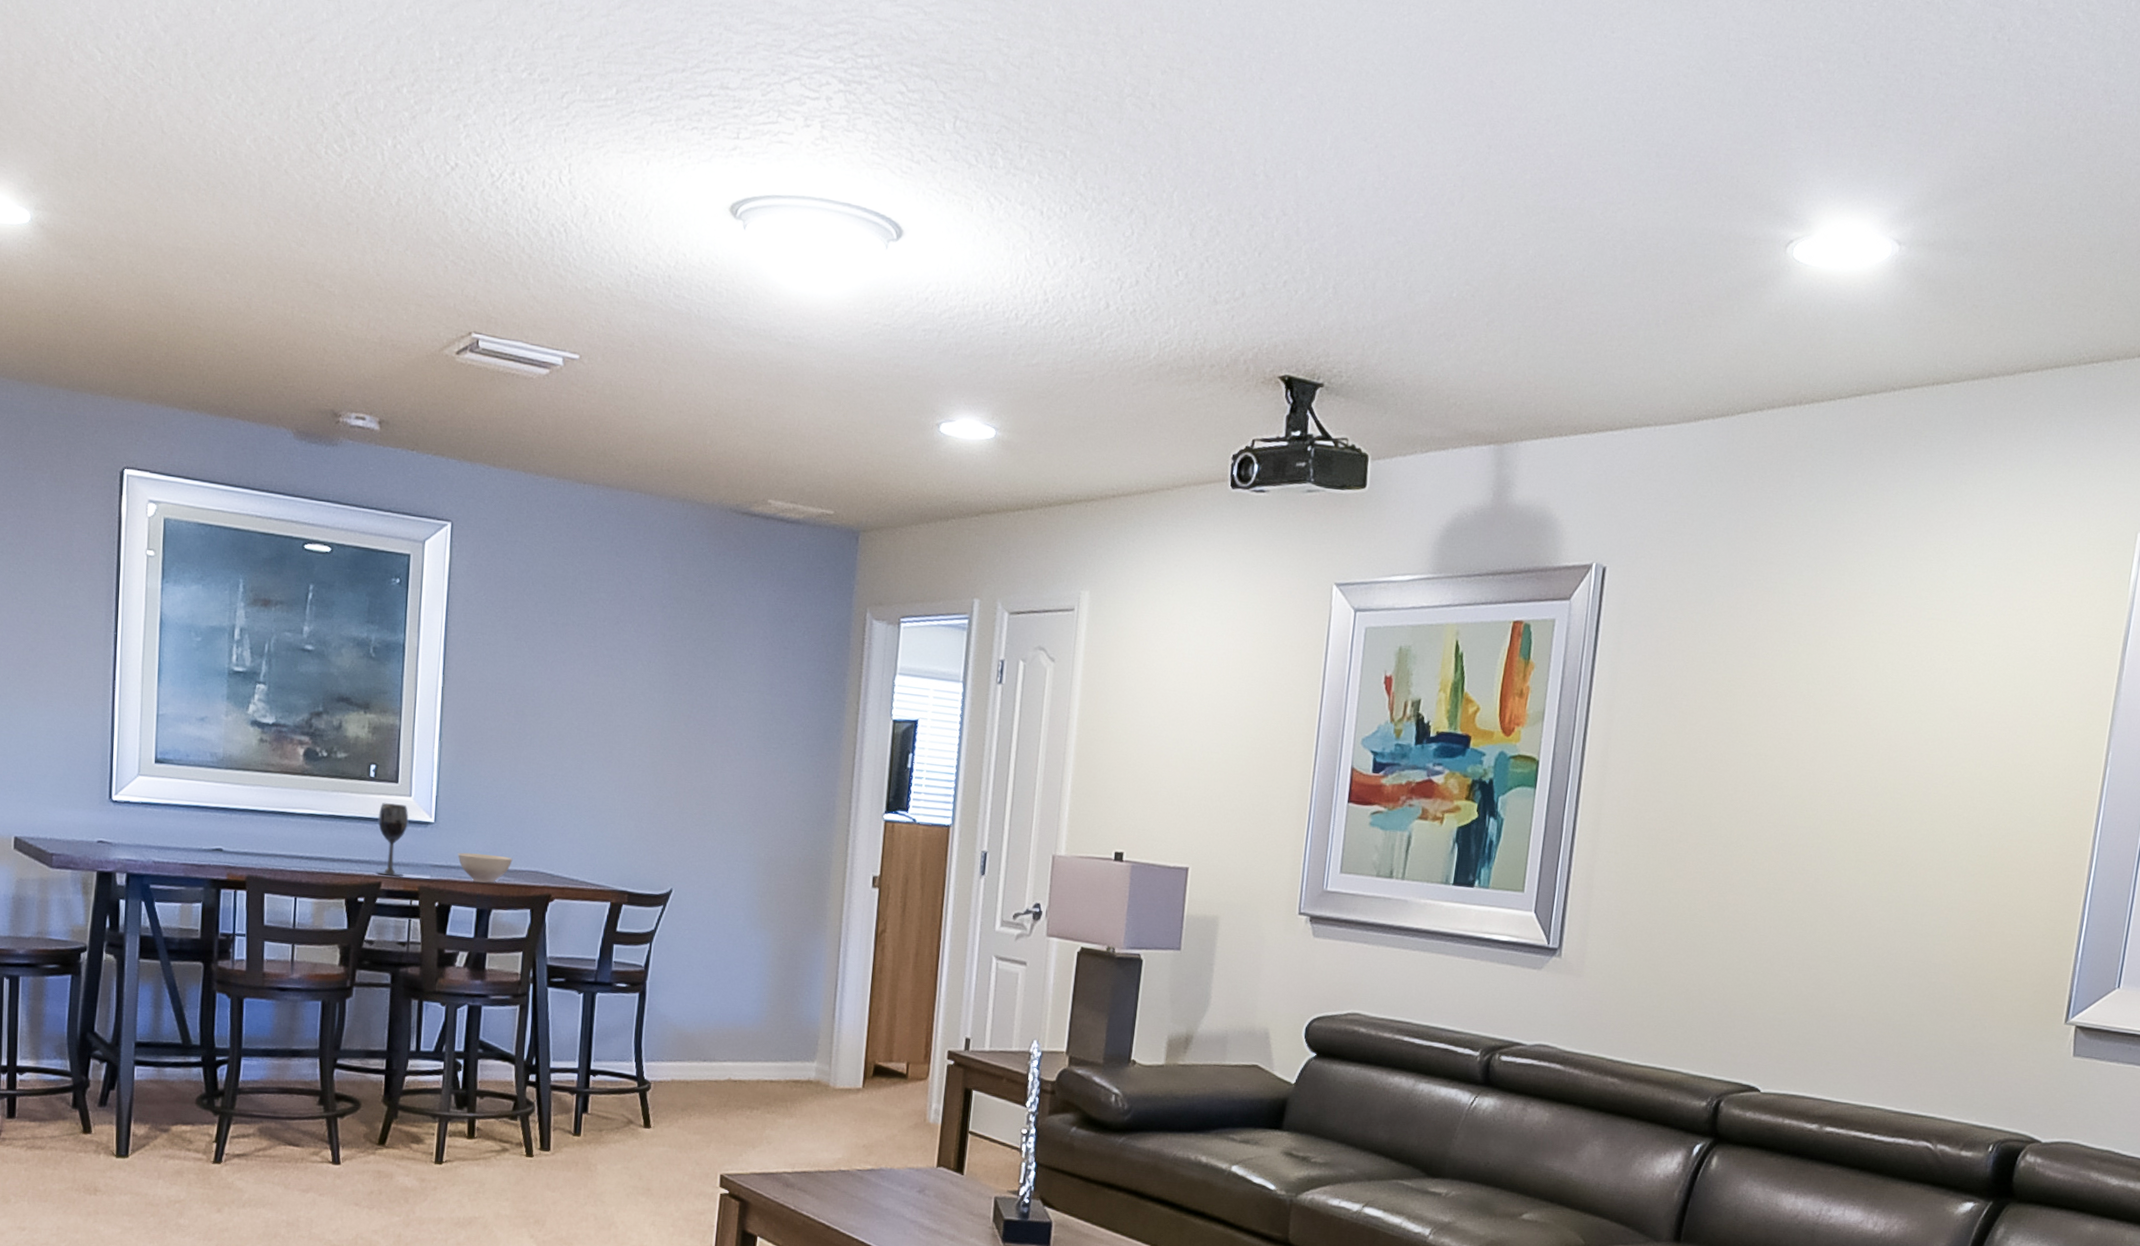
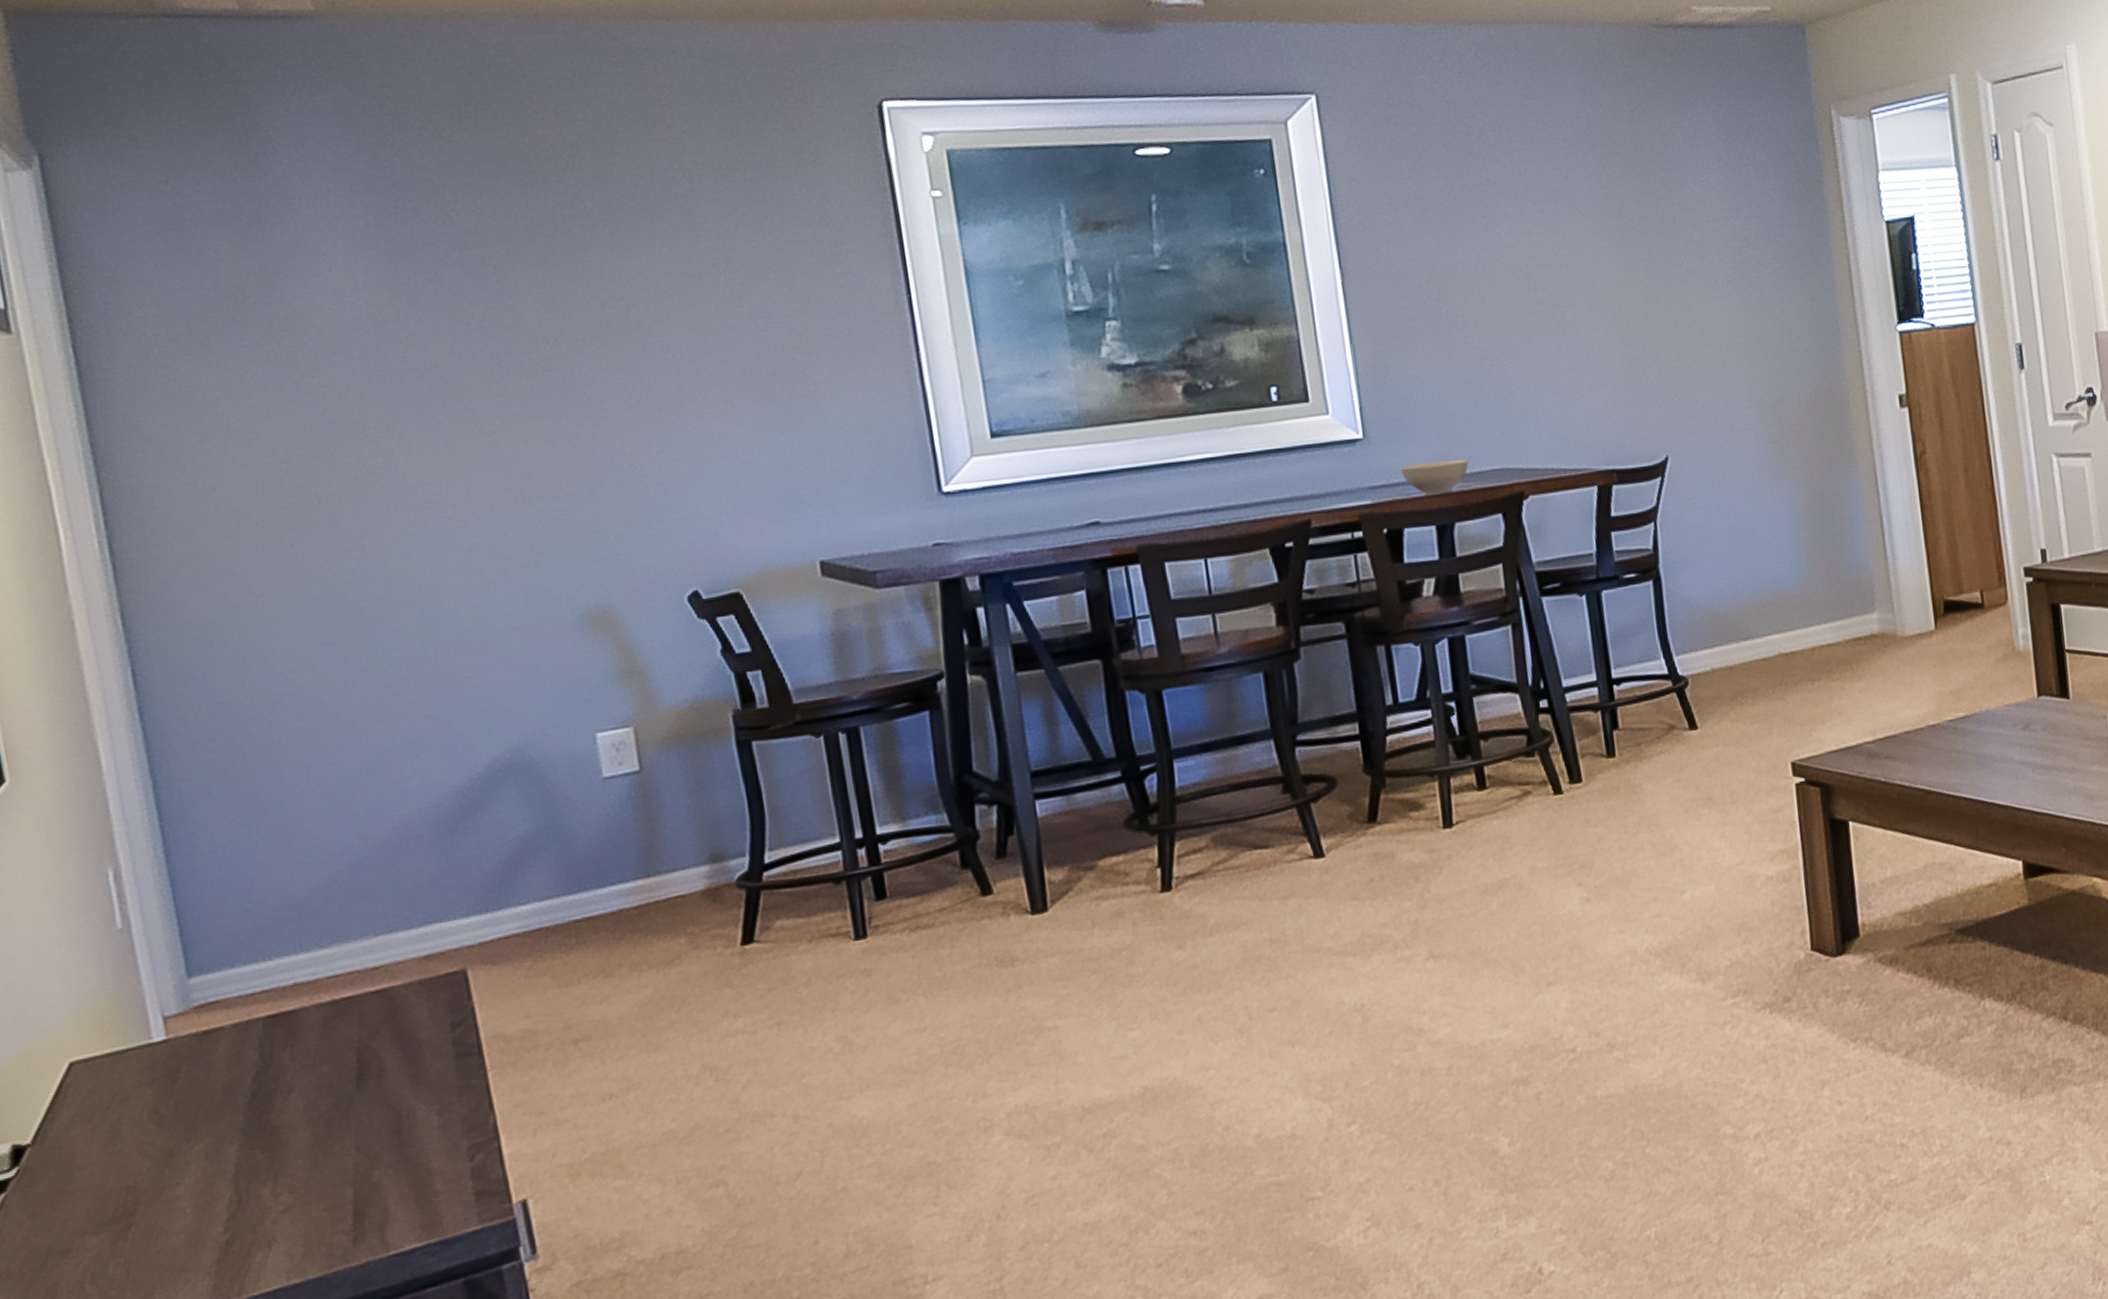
wine glass: present [376,803,409,876] -> none [1291,425,1337,511]

